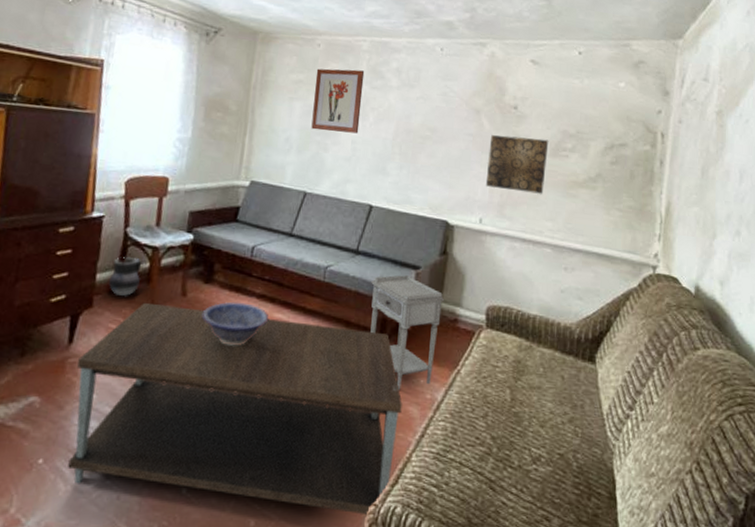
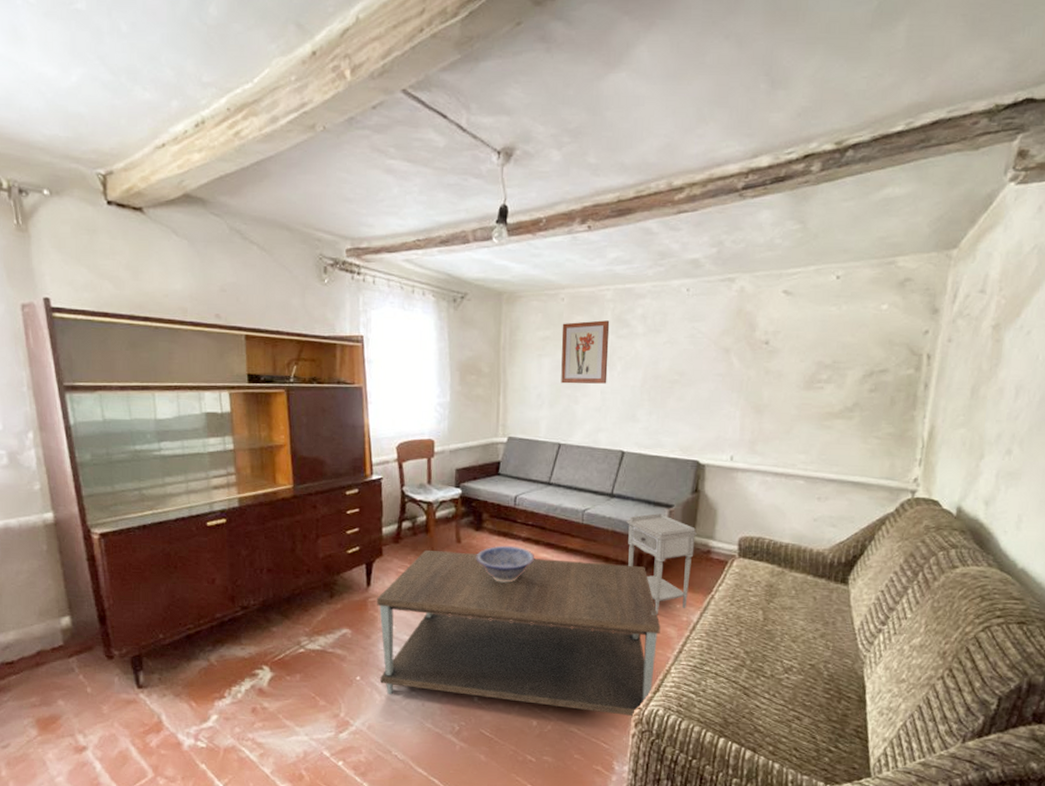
ceramic jug: present [109,257,142,296] -> none [394,512,420,545]
wall art: present [485,135,549,194] -> none [736,372,803,428]

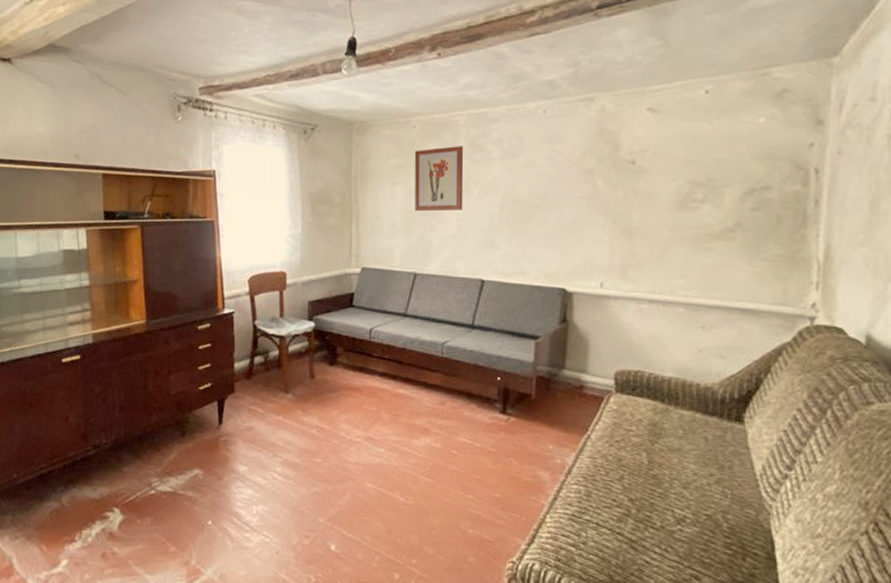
coffee table: present [377,549,661,717] -> none [229,385,532,572]
decorative bowl: present [476,545,535,583] -> none [330,381,393,421]
nightstand: present [626,513,698,614] -> none [490,346,568,456]

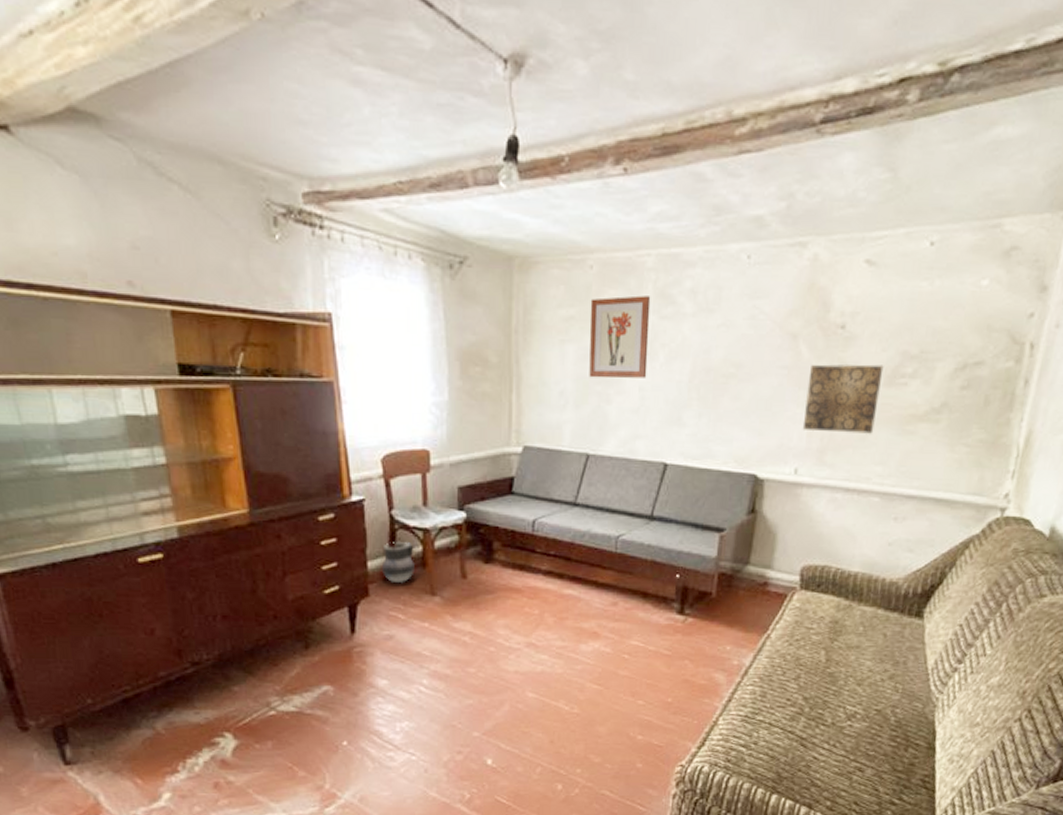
ceramic jug: none [246,347,272,381] -> present [382,542,415,582]
wall art: none [604,192,675,251] -> present [802,364,884,434]

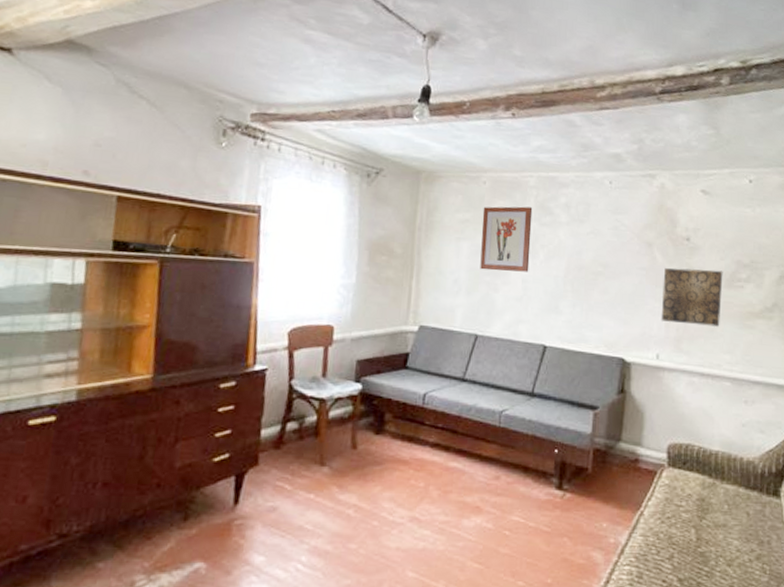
ceramic jug: present [382,542,415,582] -> none [275,411,309,452]

